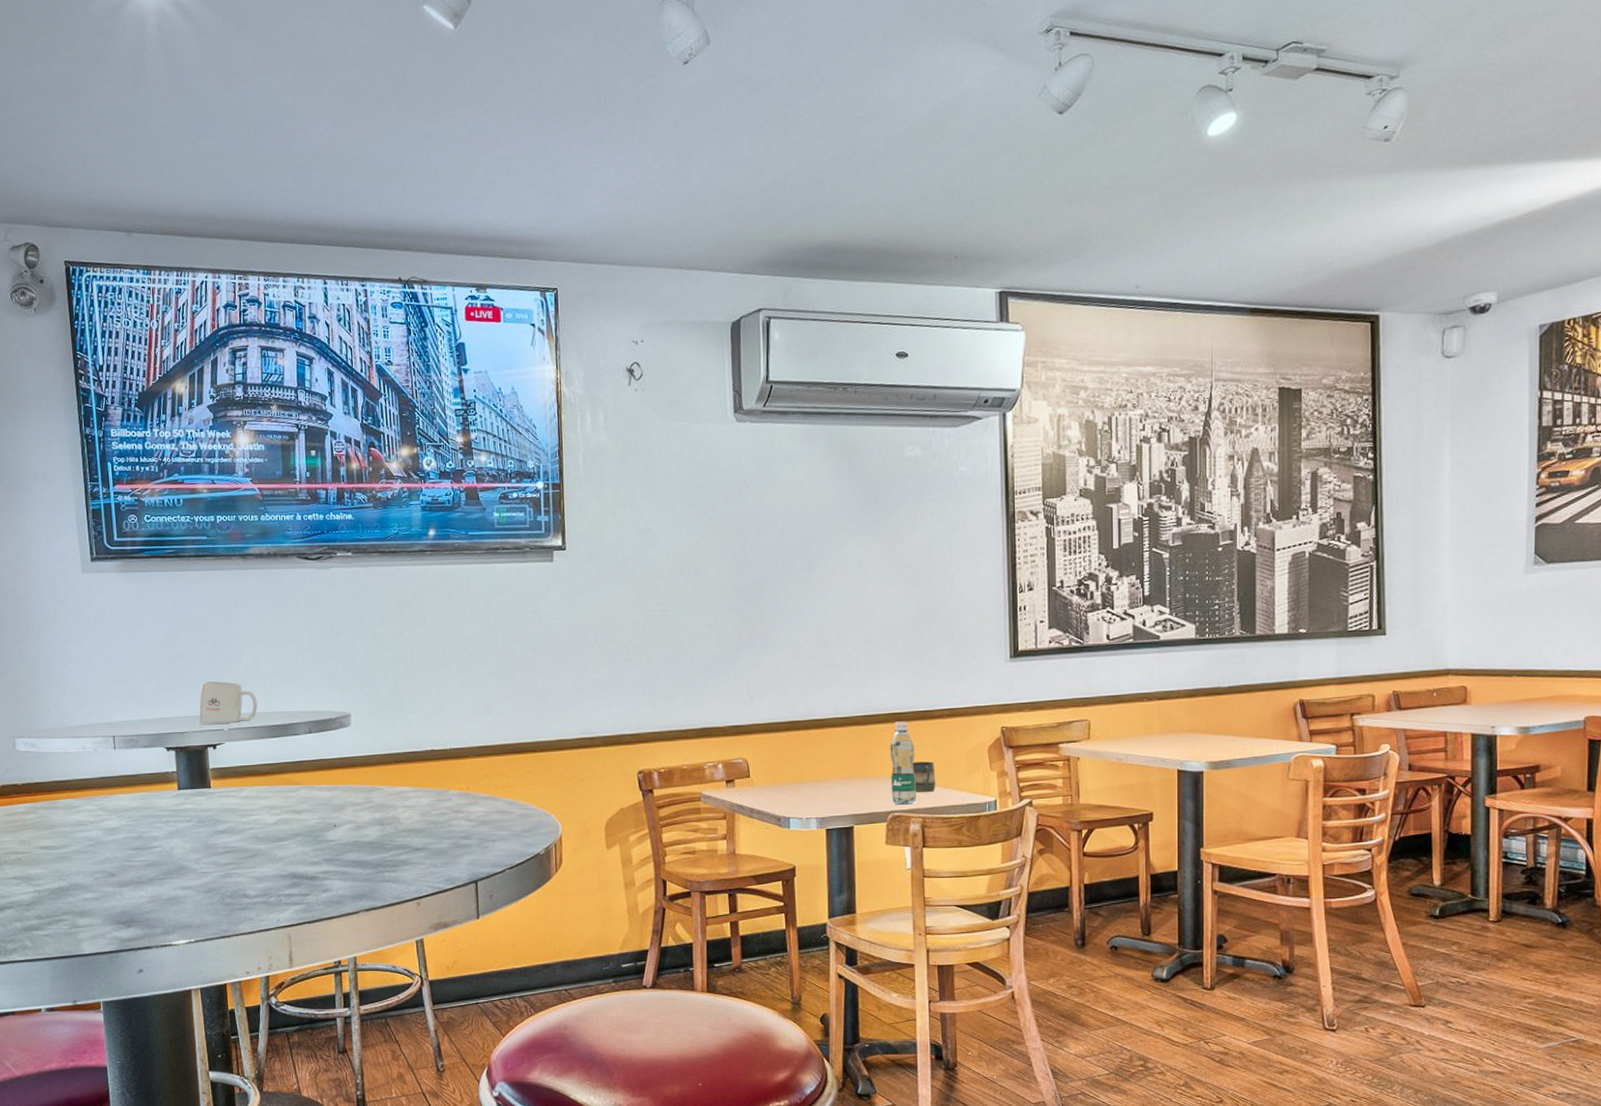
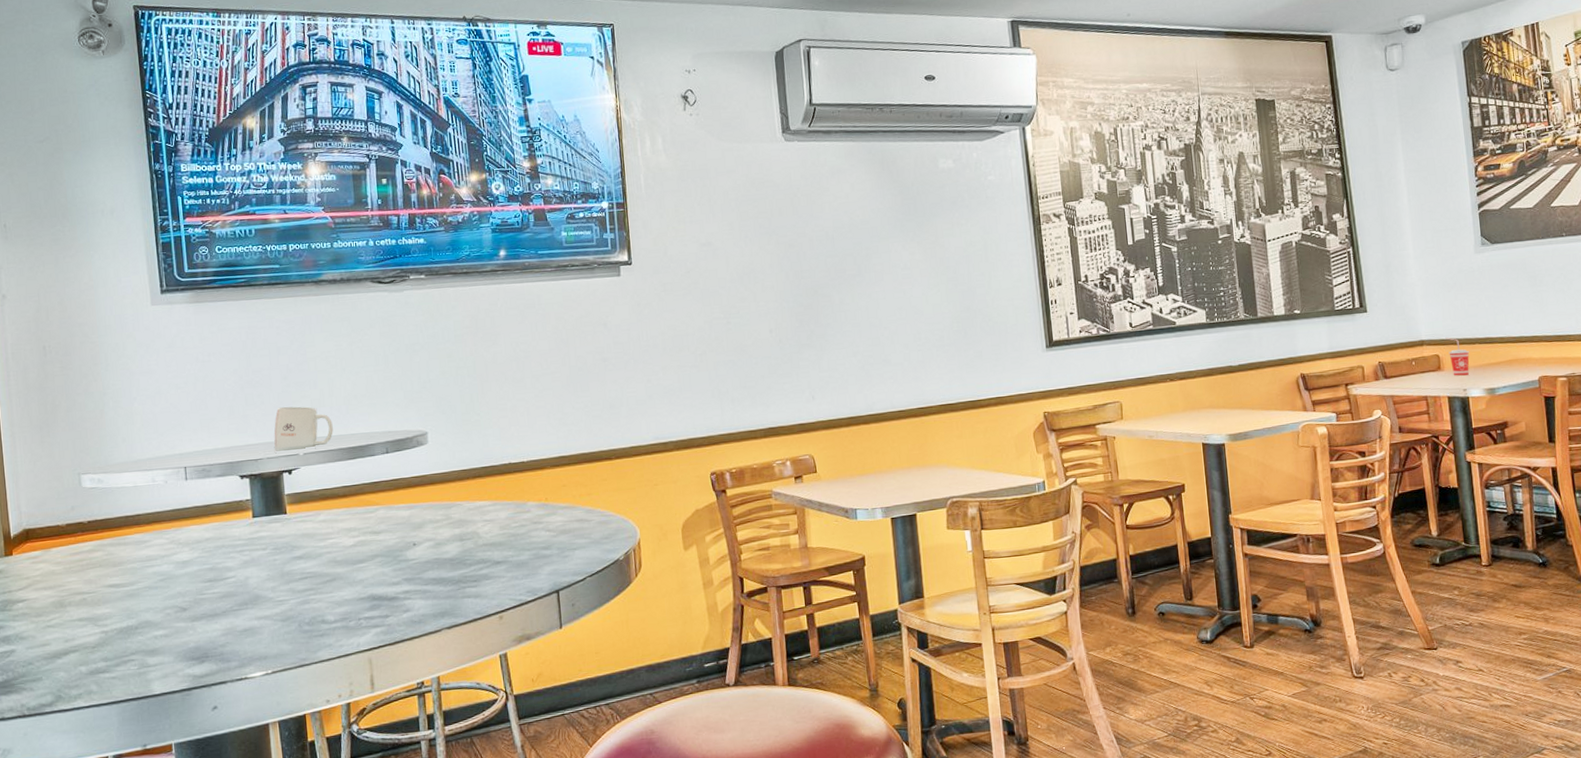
bottle: present [890,721,916,805] -> none [944,411,972,491]
mug: present [912,761,936,793] -> none [965,448,989,479]
beverage cup: none [1476,667,1504,711] -> present [1445,337,1470,376]

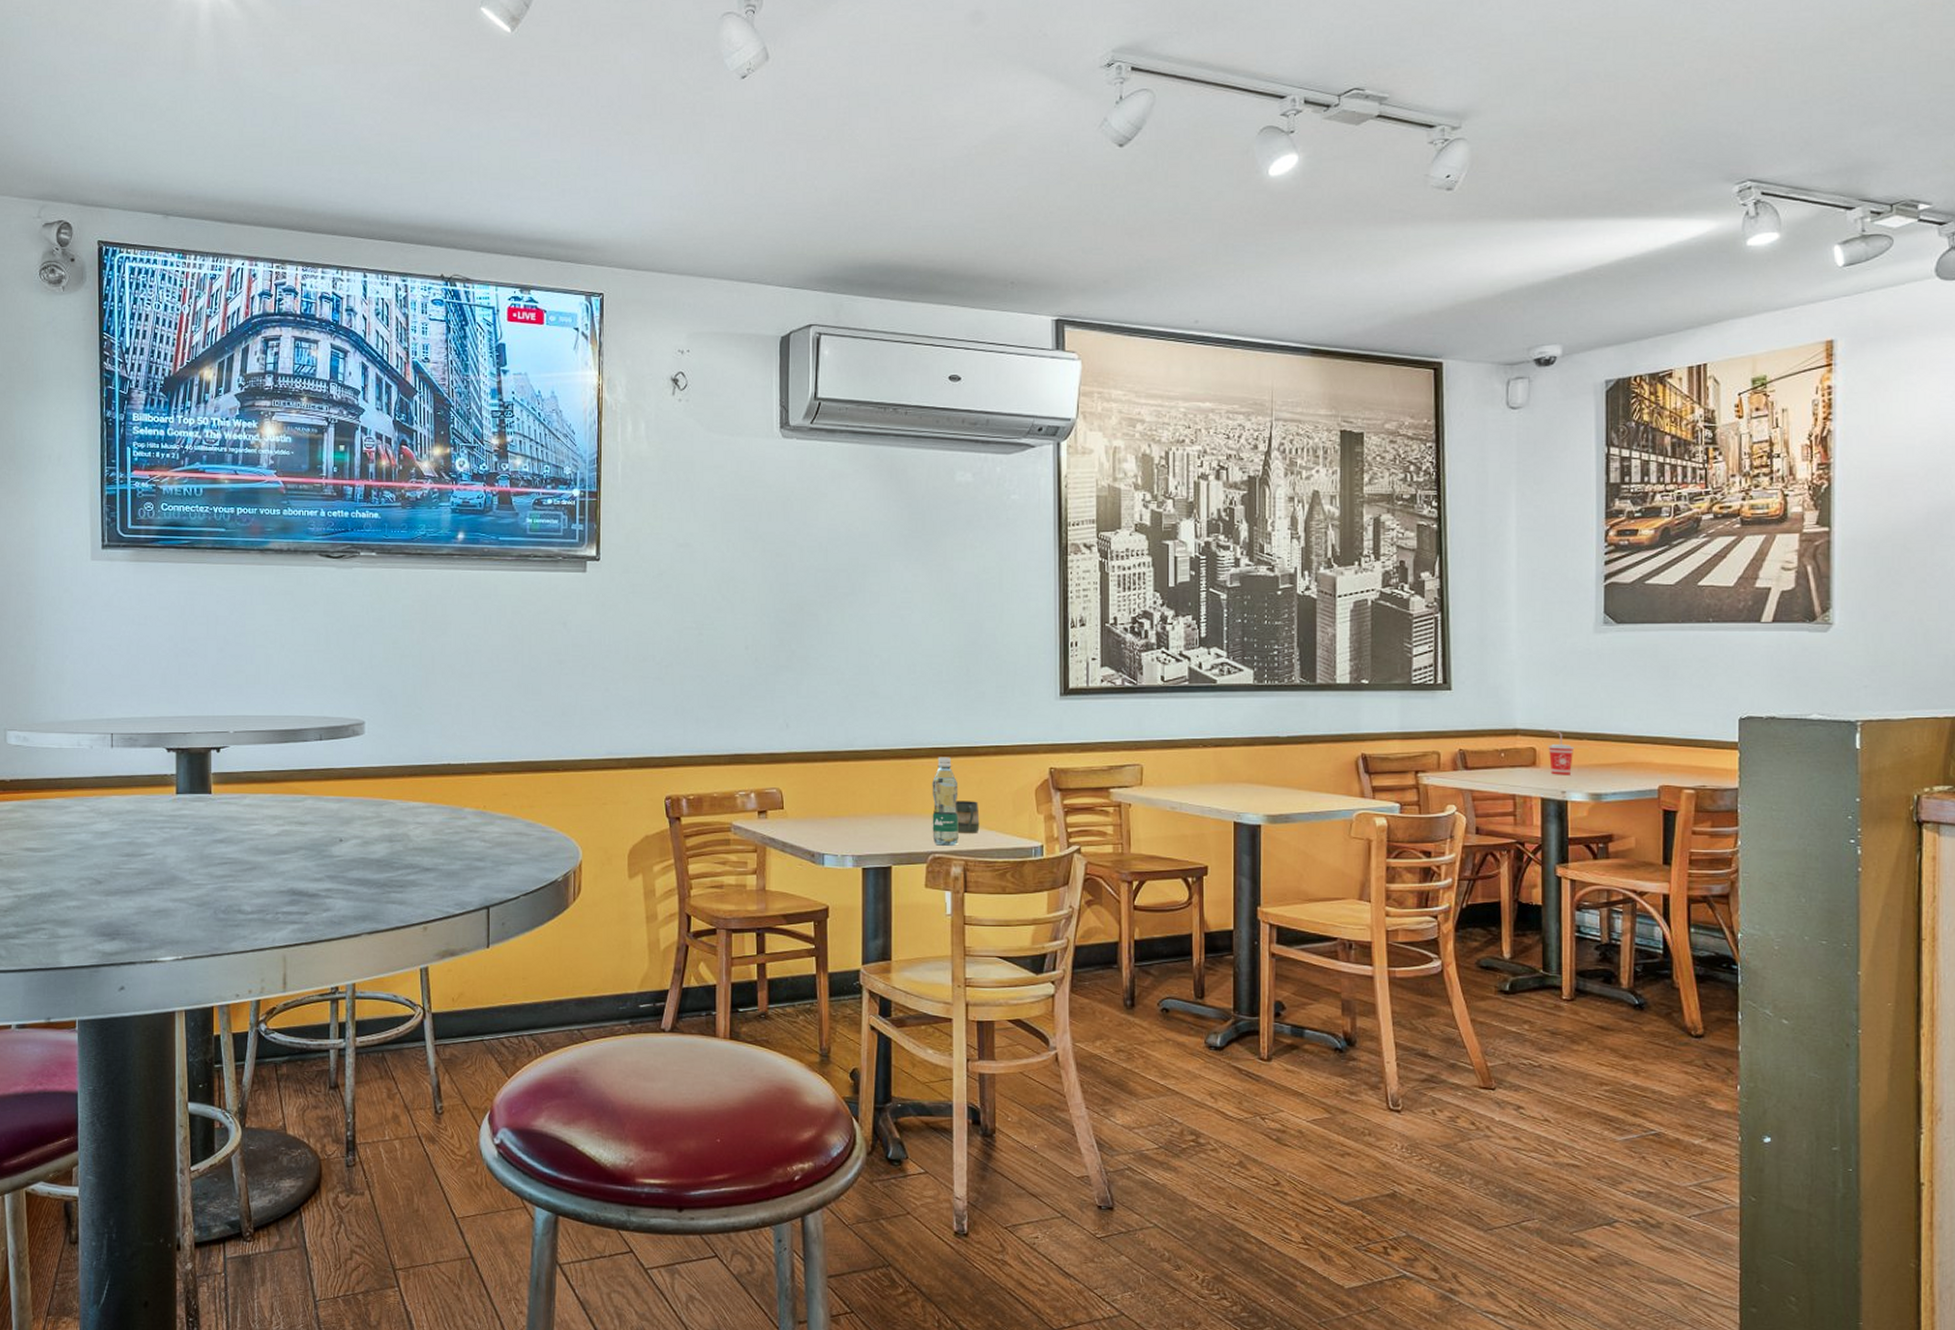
mug: present [273,406,333,454] -> none [204,680,266,729]
bottle: none [944,411,972,491] -> present [932,757,959,846]
mug: none [965,448,989,479] -> present [955,801,980,834]

